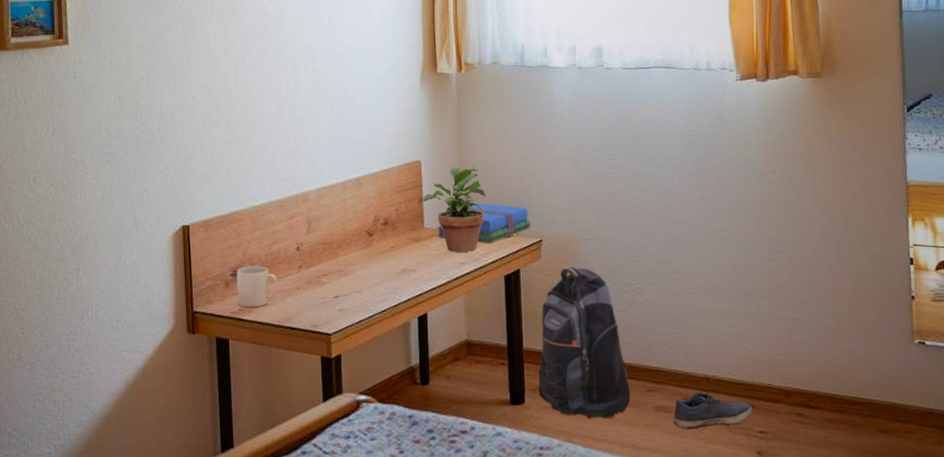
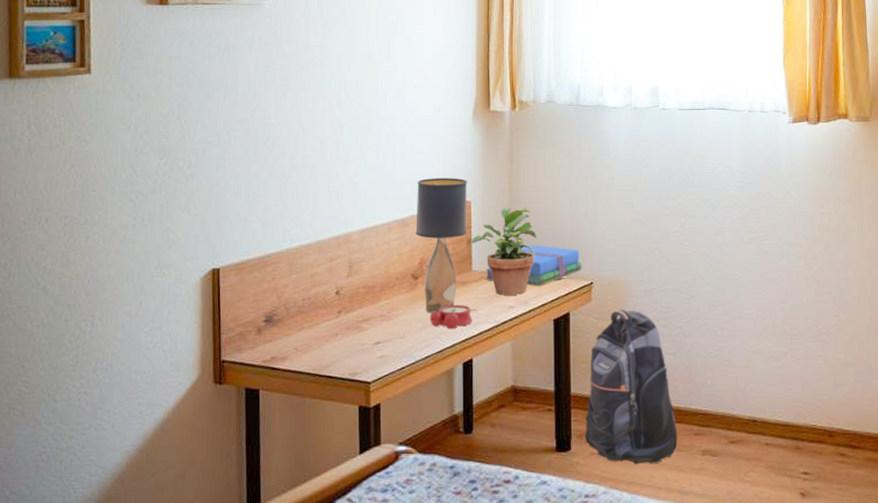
mug: present [237,265,278,307] -> none [269,311,315,355]
table lamp: none [369,138,419,269] -> present [415,177,468,313]
alarm clock: none [384,260,429,285] -> present [429,304,476,329]
shoe: present [673,392,753,429] -> none [719,434,798,473]

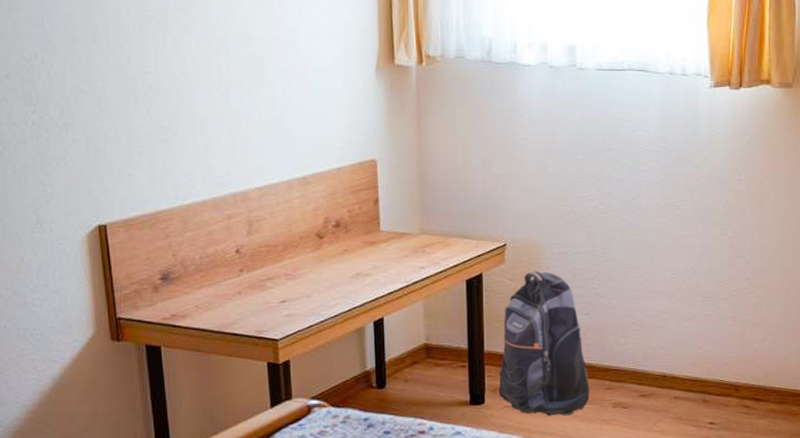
table lamp: present [415,177,468,313] -> none [318,135,375,273]
alarm clock: present [429,304,476,329] -> none [337,264,386,289]
potted plant: present [471,207,537,295] -> none [378,167,448,256]
books: present [484,244,582,287] -> none [393,205,495,248]

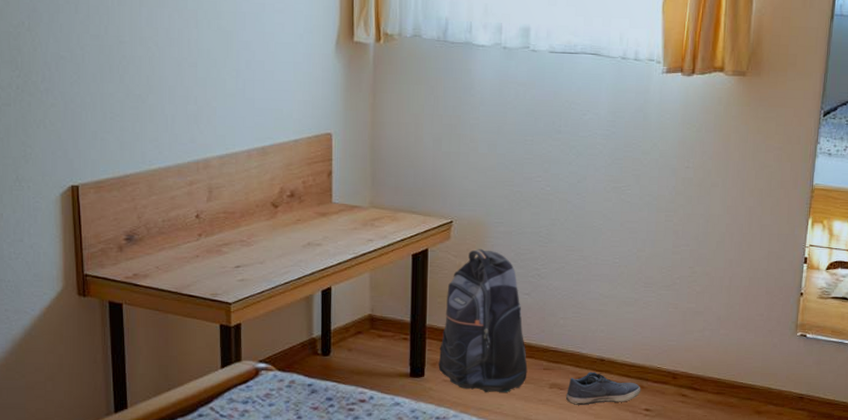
shoe: none [629,388,704,423] -> present [565,371,641,405]

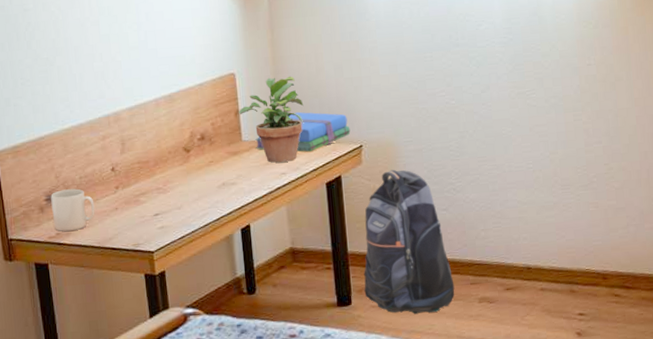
mug: none [131,231,175,273] -> present [51,188,95,231]
potted plant: none [332,142,398,229] -> present [239,76,304,163]
books: none [344,180,443,223] -> present [255,111,351,153]
shoe: present [565,371,641,405] -> none [496,281,573,317]

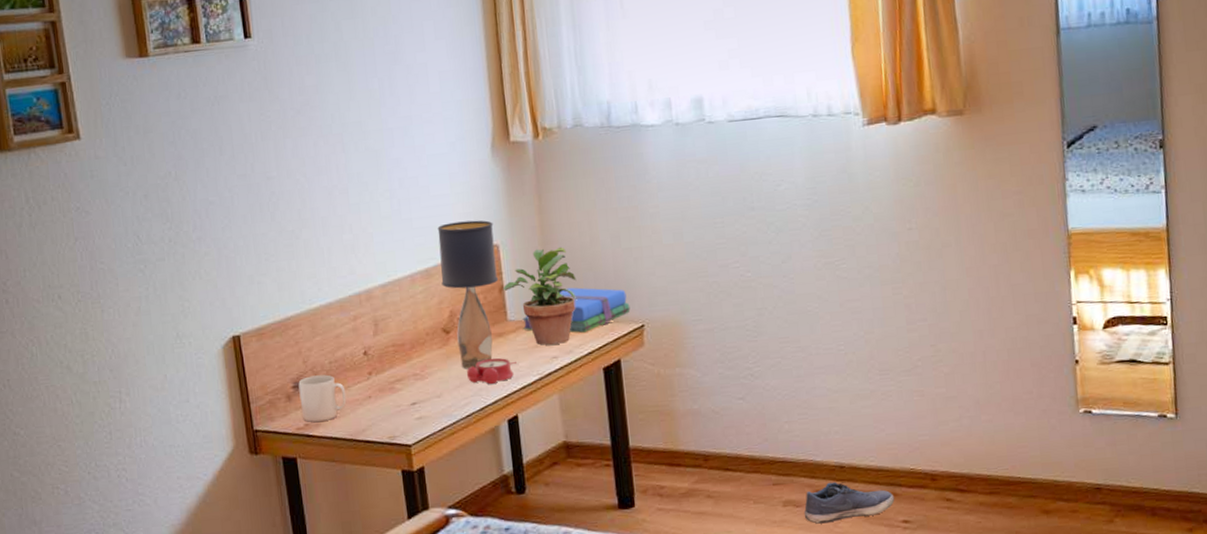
table lamp: none [180,51,235,184] -> present [437,220,499,369]
alarm clock: none [204,174,249,198] -> present [466,358,517,385]
backpack: present [364,169,455,315] -> none [648,352,755,520]
shoe: none [496,281,573,317] -> present [803,481,895,524]

